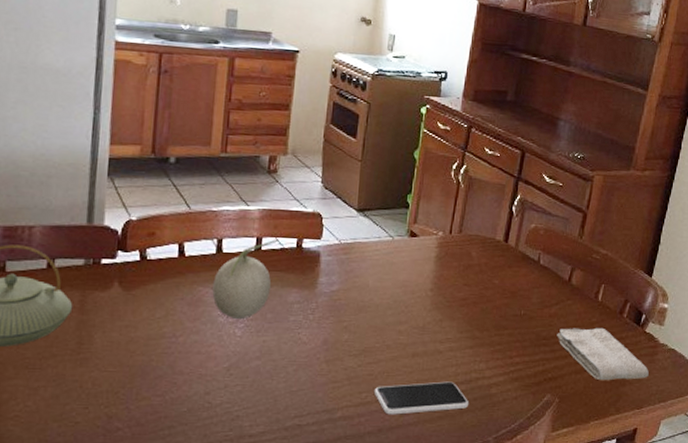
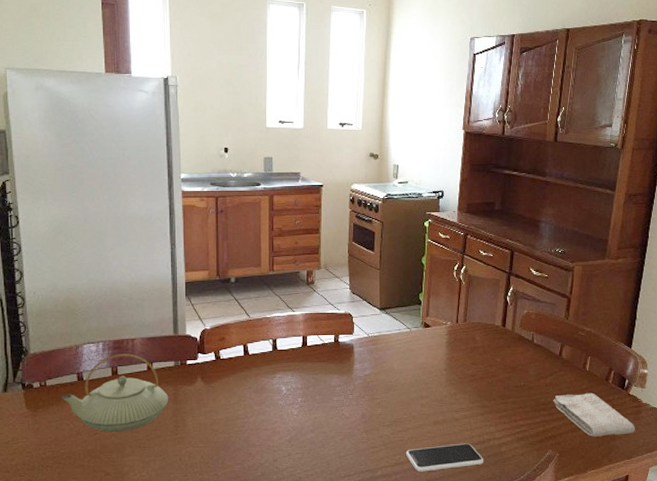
fruit: present [212,239,278,320] -> none [272,336,319,402]

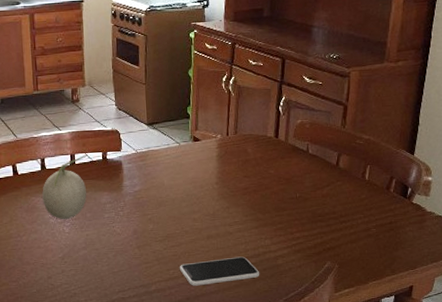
fruit: none [272,336,319,402] -> present [42,154,87,220]
washcloth: present [553,392,635,437] -> none [331,202,419,248]

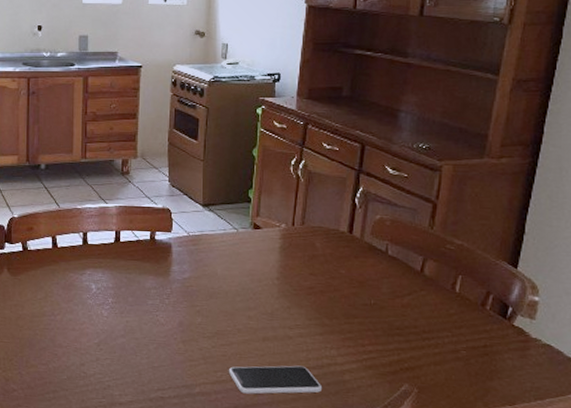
fruit: present [42,154,87,220] -> none [81,232,134,302]

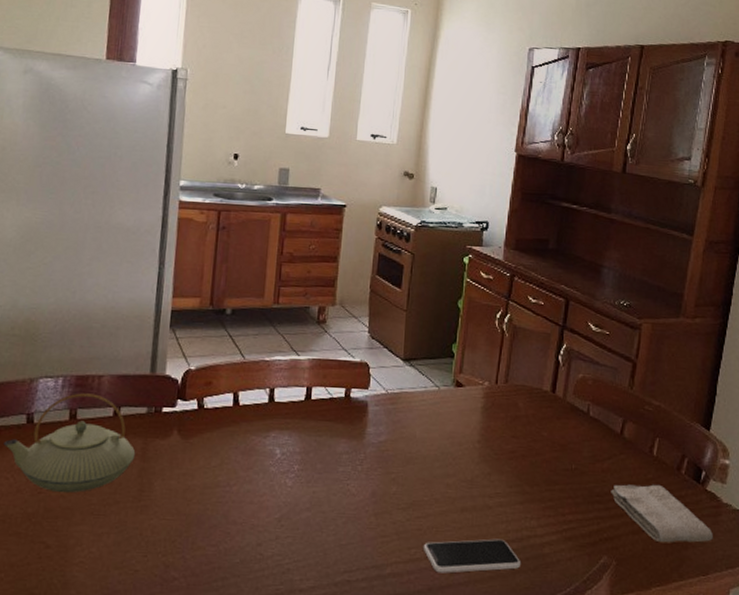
washcloth: none [411,318,520,375] -> present [611,484,713,543]

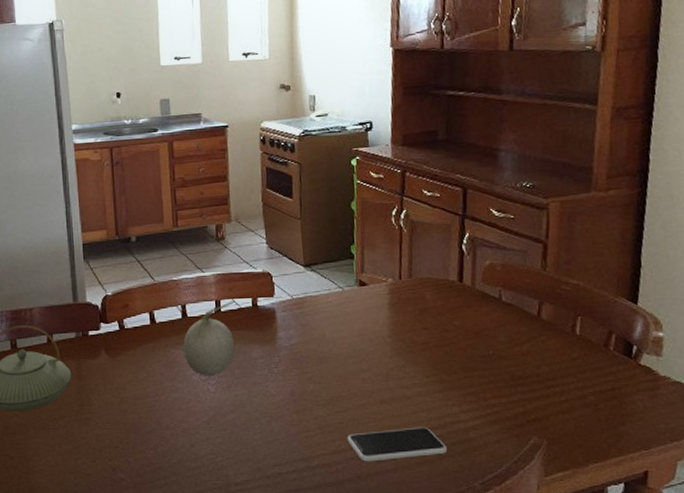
fruit: none [264,389,327,470] -> present [183,300,235,377]
washcloth: present [611,484,713,543] -> none [534,363,652,420]

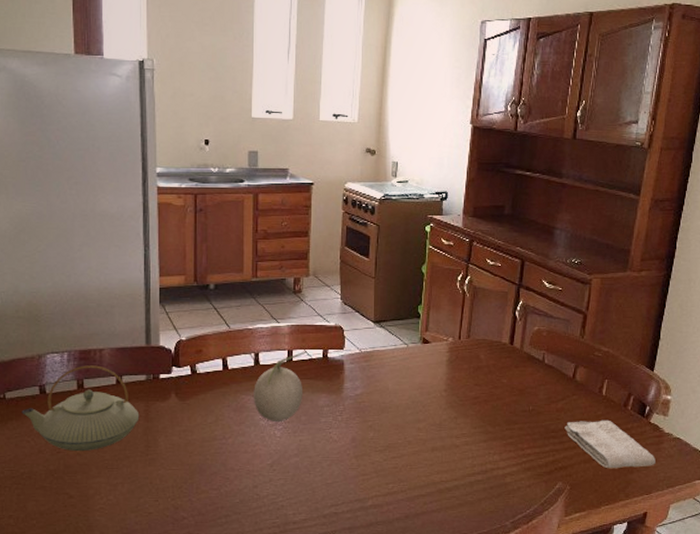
smartphone: present [346,427,448,462] -> none [399,472,486,503]
washcloth: none [534,363,652,420] -> present [564,420,656,469]

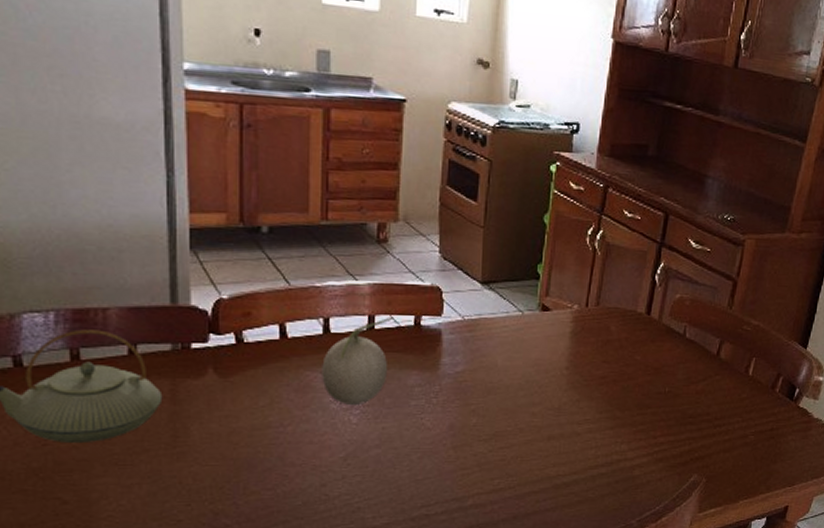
washcloth: present [564,420,656,469] -> none [704,403,802,459]

